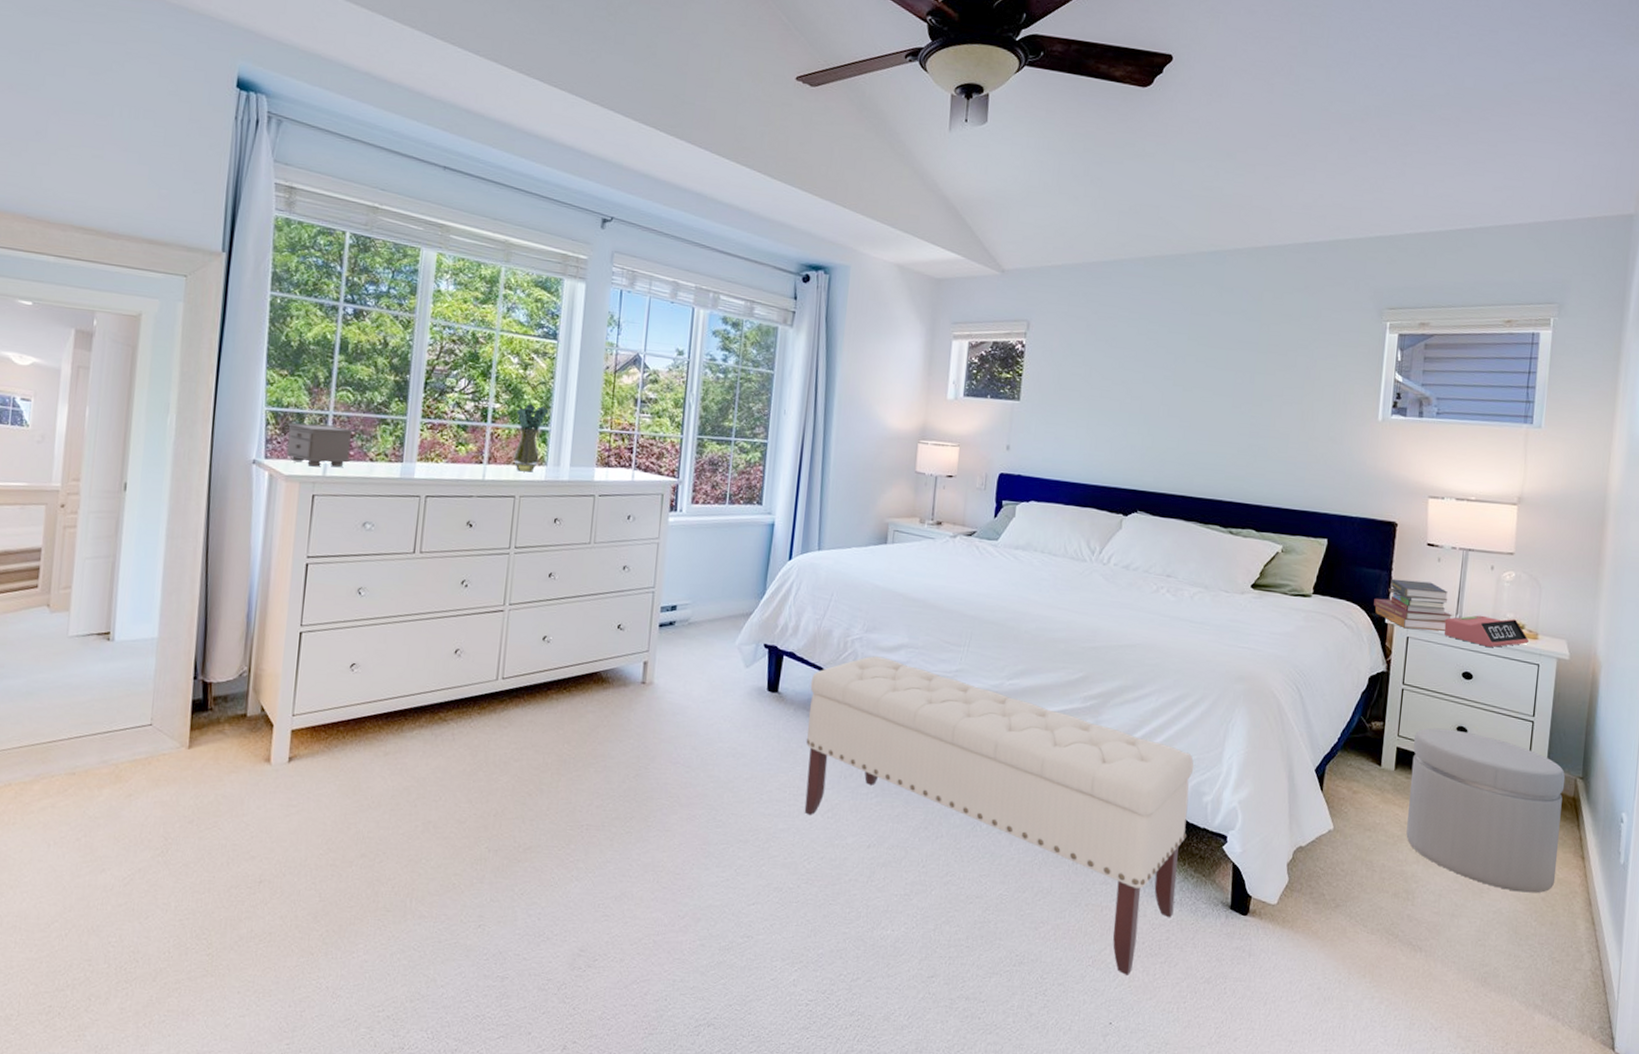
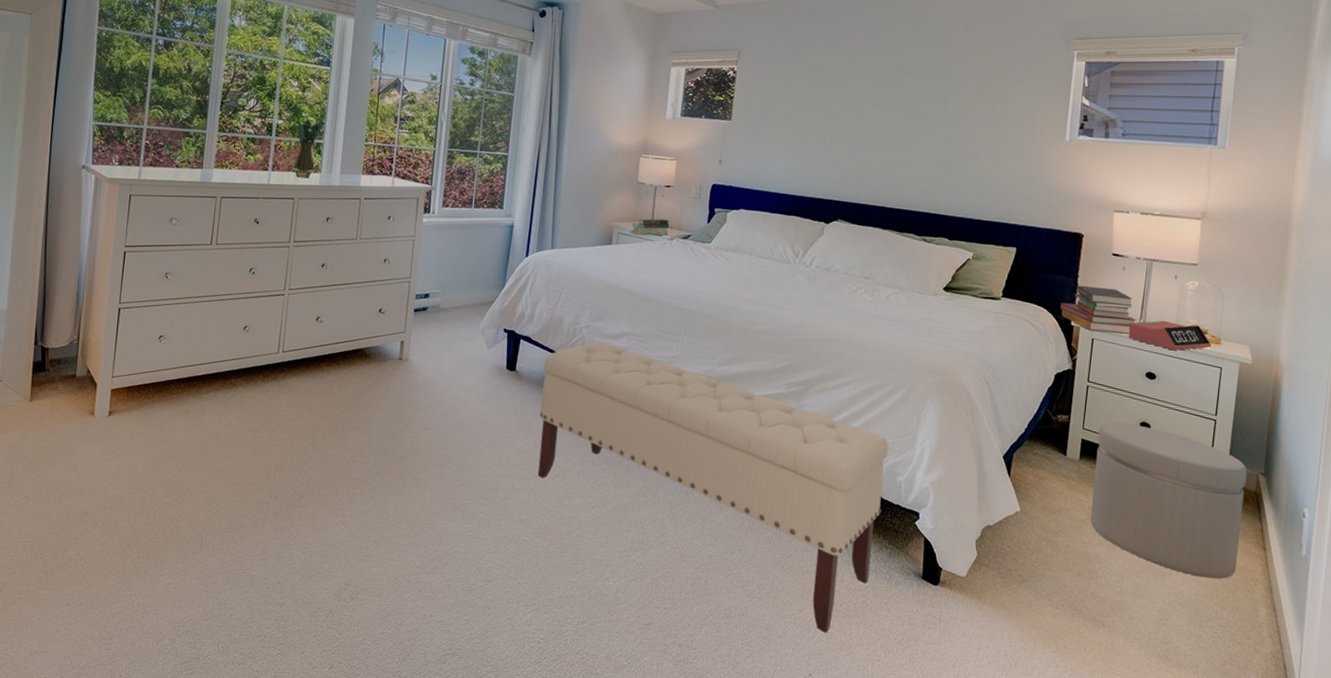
jewelry box: present [286,423,354,468] -> none [109,135,164,172]
books: none [908,513,952,534] -> present [630,218,670,236]

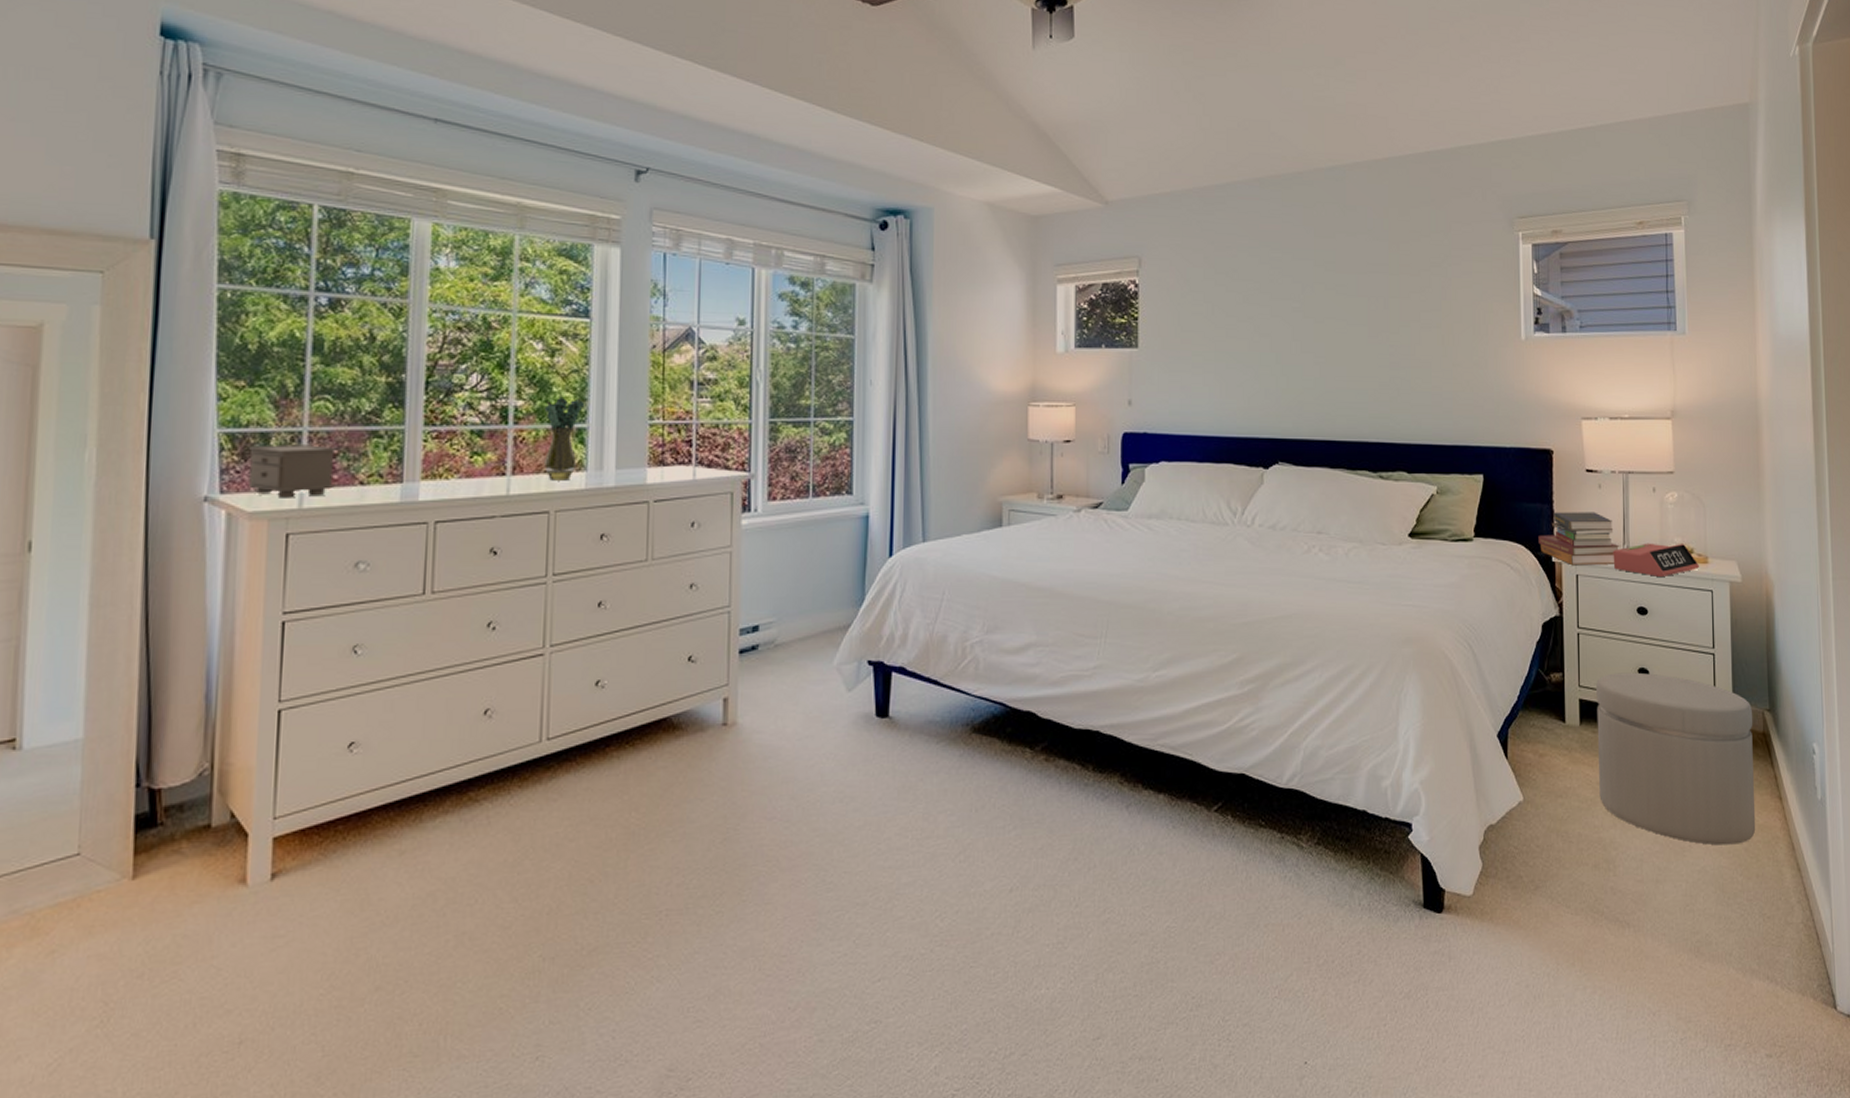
jewelry box: none [109,135,164,172] -> present [249,444,337,498]
bench: present [537,341,889,633] -> none [926,660,1369,1003]
books: present [630,218,670,236] -> none [1025,485,1074,511]

